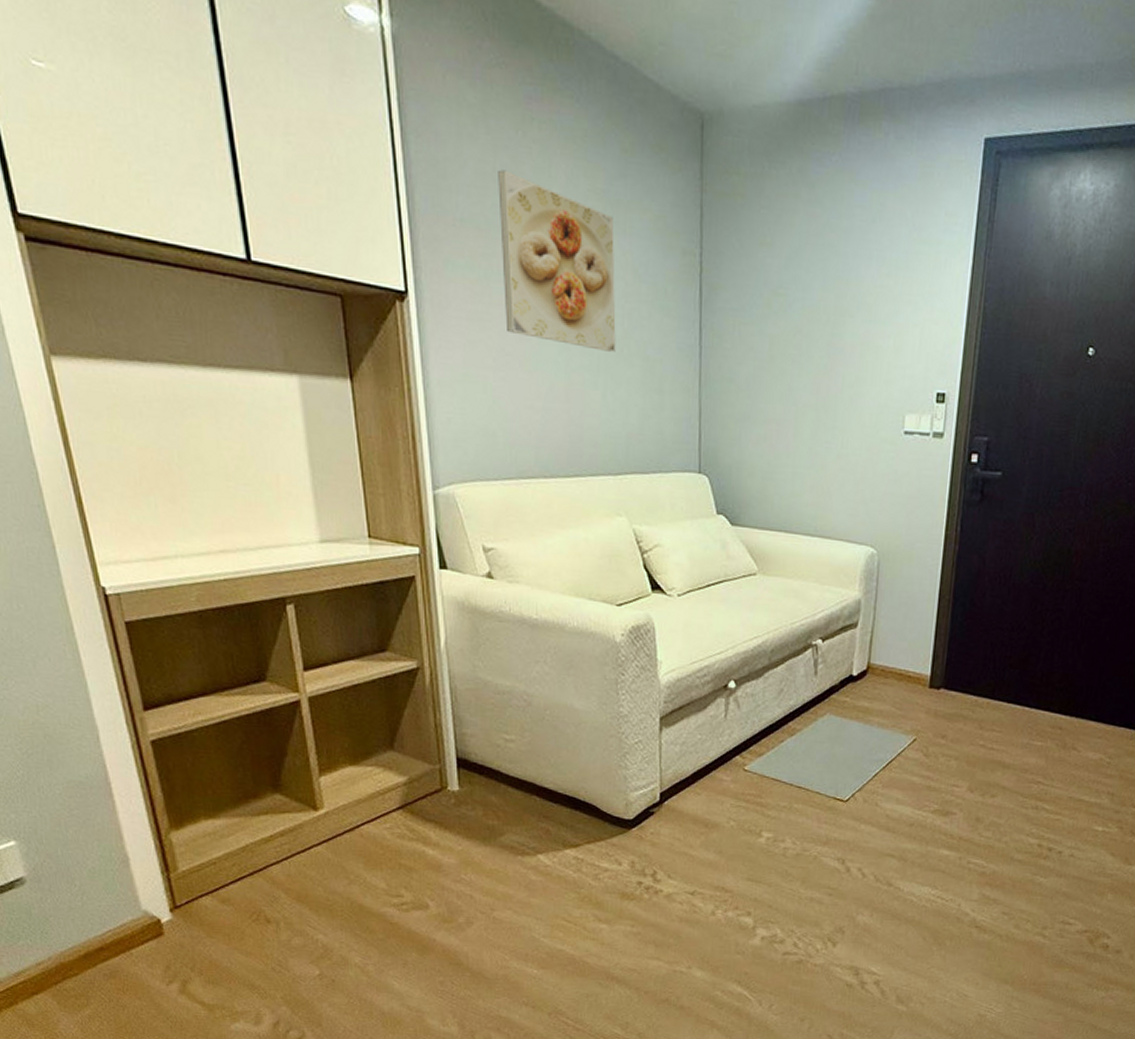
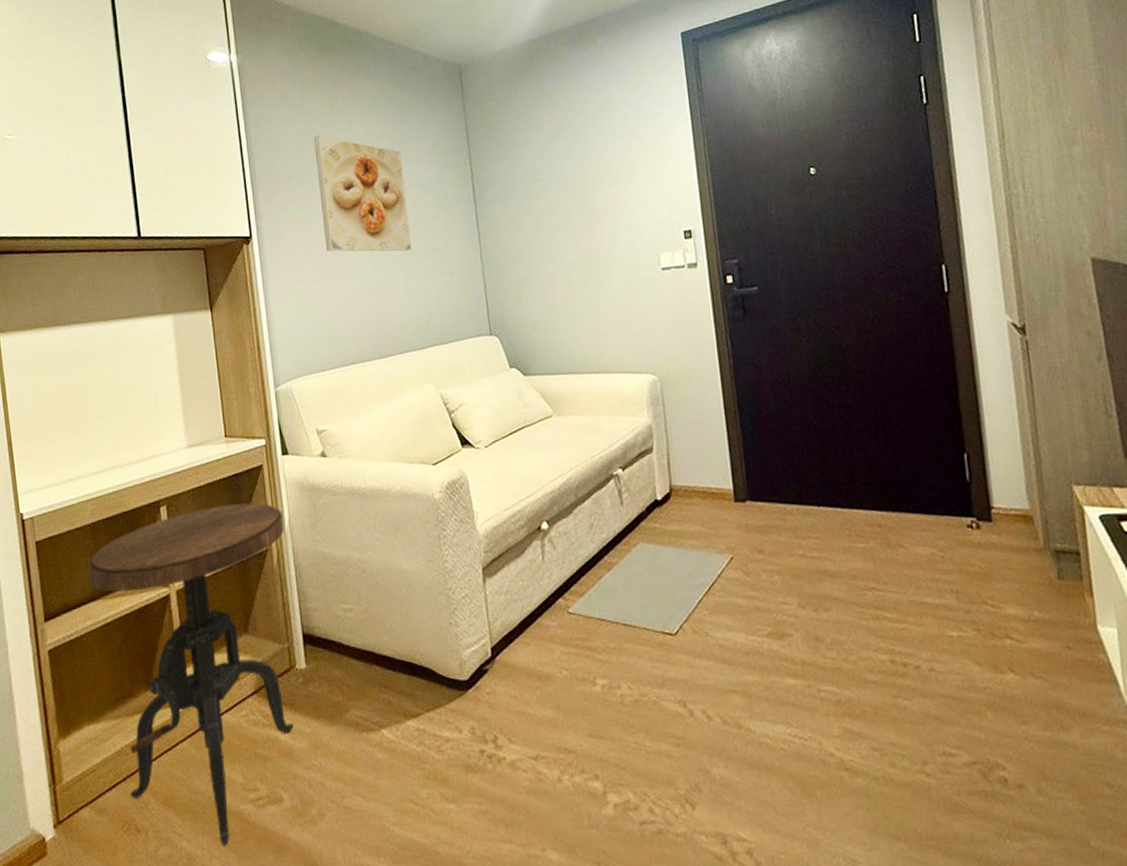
side table: none [196,613,443,941] -> present [89,502,294,845]

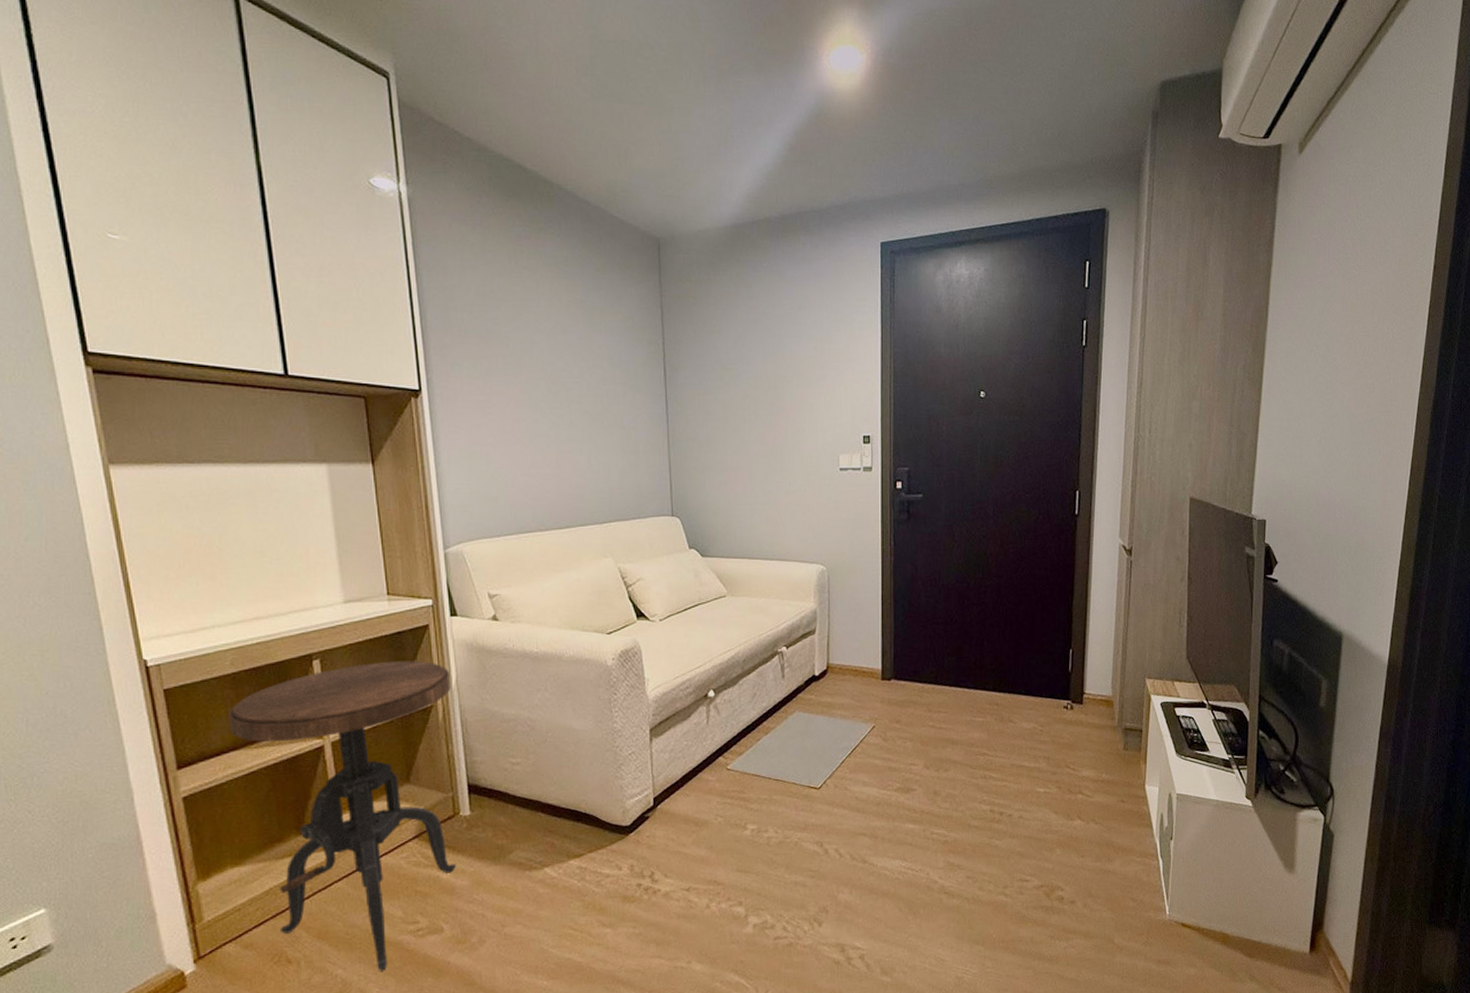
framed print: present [314,135,412,252] -> none [495,291,597,424]

